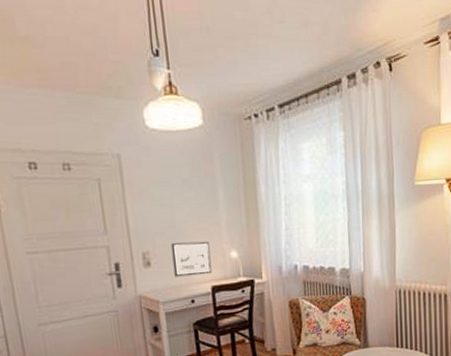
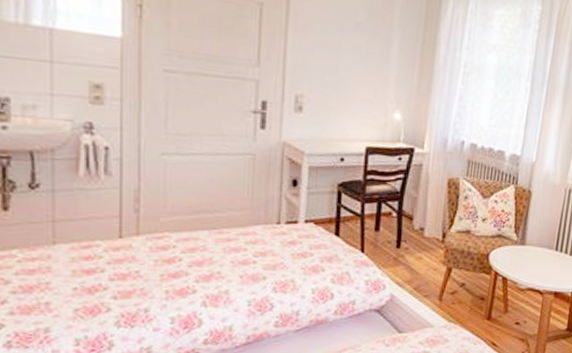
picture frame: present [171,241,212,277] -> none [327,91,373,133]

